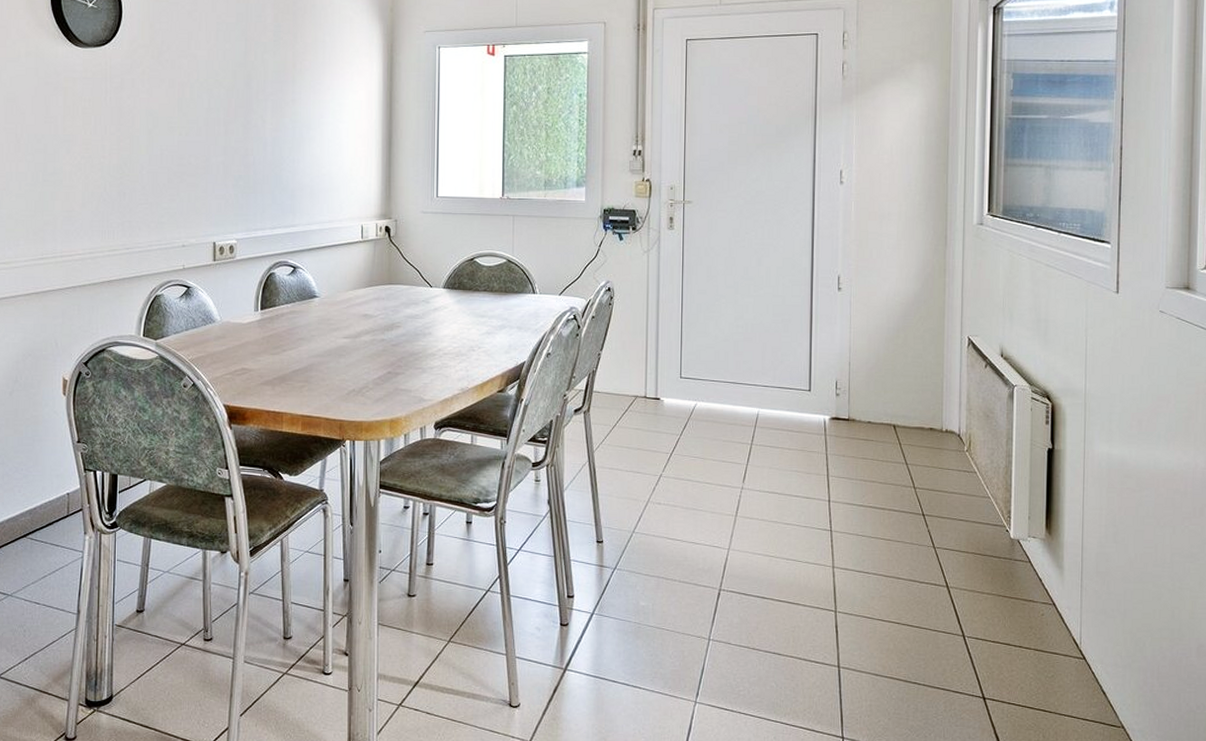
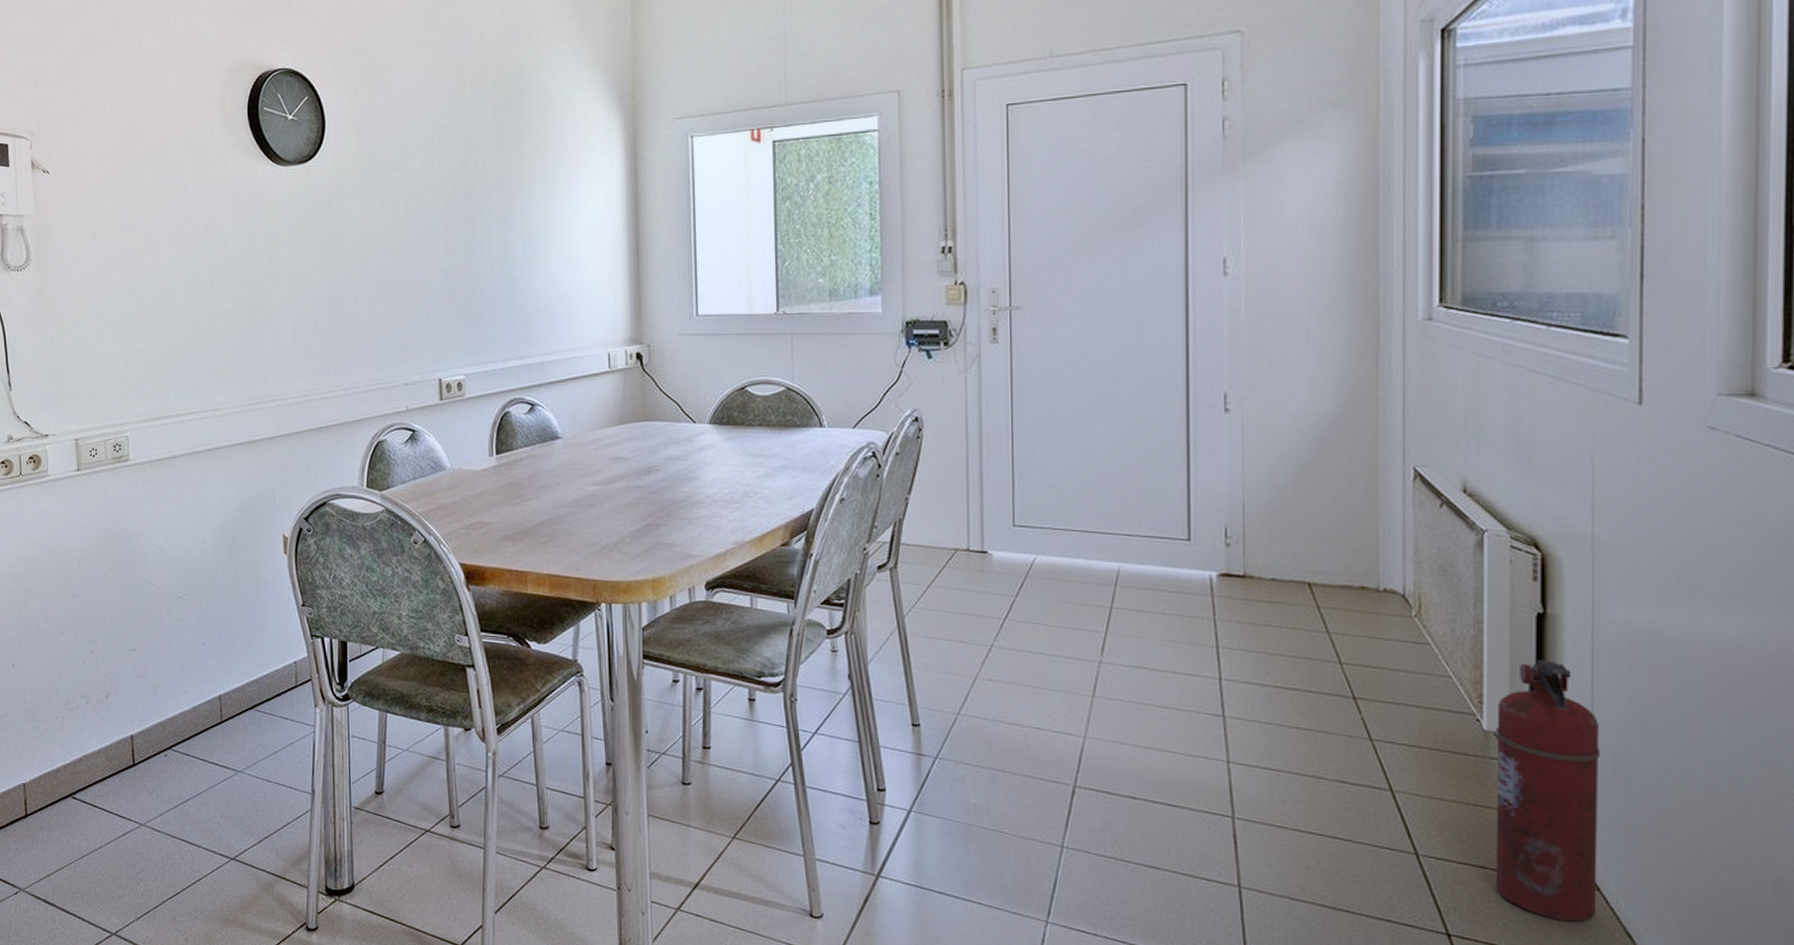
fire extinguisher: none [1016,484,1087,684] -> present [1496,660,1600,922]

